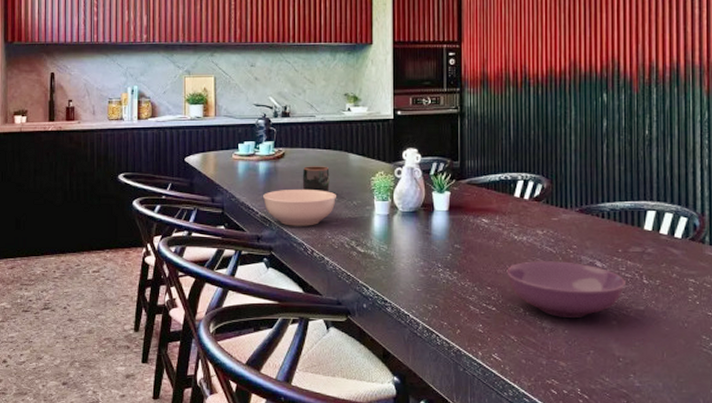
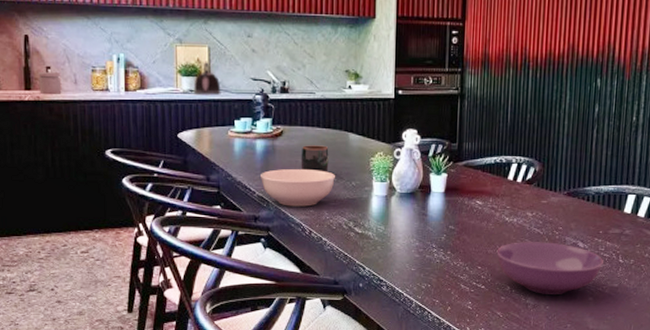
jar: none [61,105,81,126] -> present [38,72,62,95]
kettle: none [200,90,226,122] -> present [194,61,221,96]

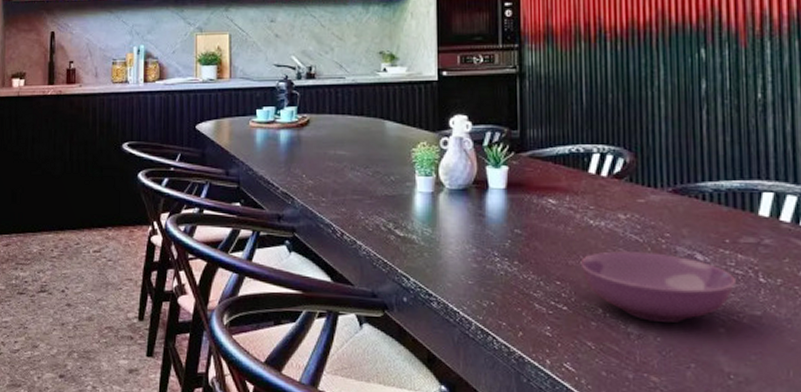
jar: present [38,72,62,95] -> none [61,66,83,89]
kettle: present [194,61,221,96] -> none [213,48,242,85]
bowl: present [261,168,336,207] -> none [285,161,371,205]
mug: present [301,145,329,172] -> none [330,135,362,166]

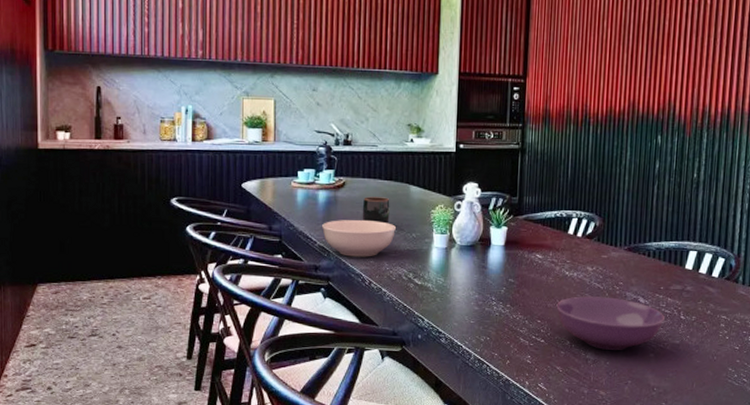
bowl: none [285,161,371,205] -> present [322,219,397,257]
mug: none [330,135,362,166] -> present [362,196,390,224]

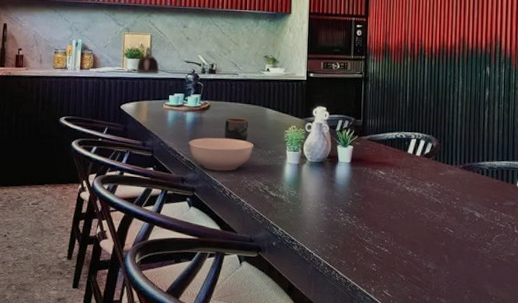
kettle: none [259,113,286,147] -> present [136,46,159,75]
bowl: present [556,296,665,350] -> none [398,210,499,261]

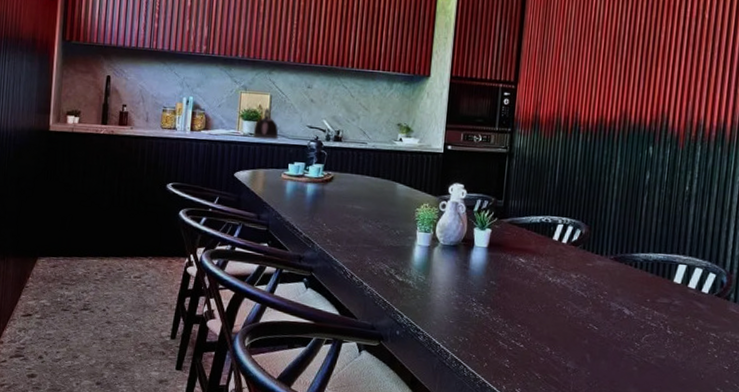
bowl: present [189,137,255,171] -> none [308,213,381,251]
mug: present [224,118,249,142] -> none [347,192,376,219]

